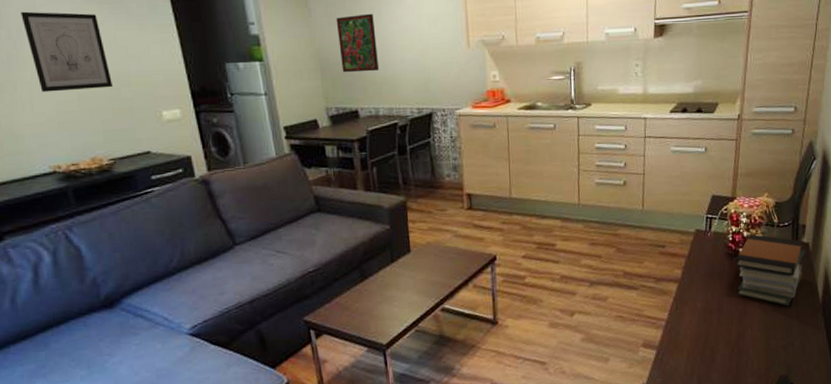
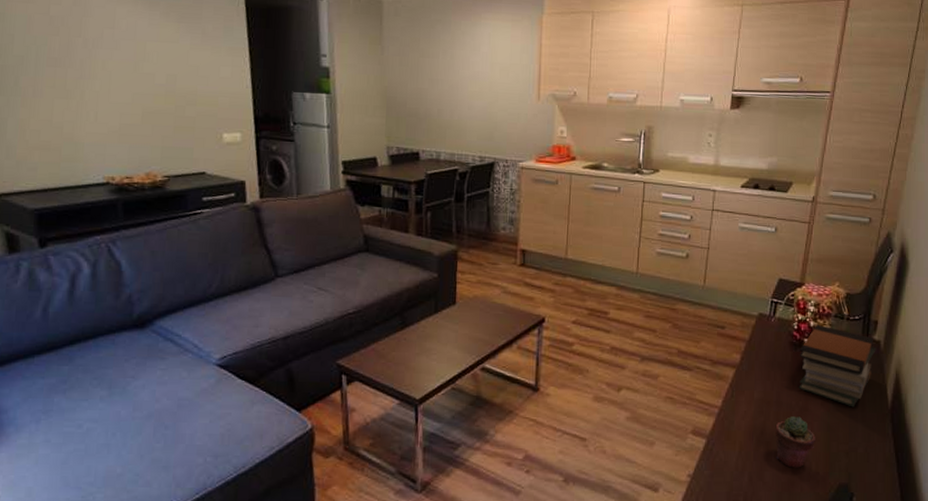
wall art: present [21,11,112,92] -> none [100,22,178,105]
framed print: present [336,13,380,73] -> none [407,56,446,115]
potted succulent: none [718,320,756,367] -> present [775,416,816,468]

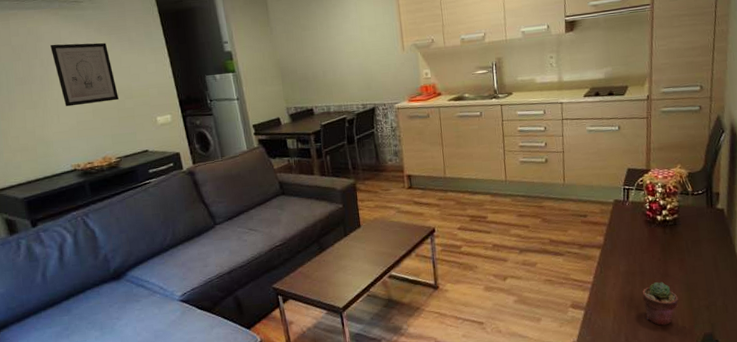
wall art: none [100,22,178,105] -> present [50,42,119,107]
book stack: present [798,324,876,407] -> none [654,202,721,268]

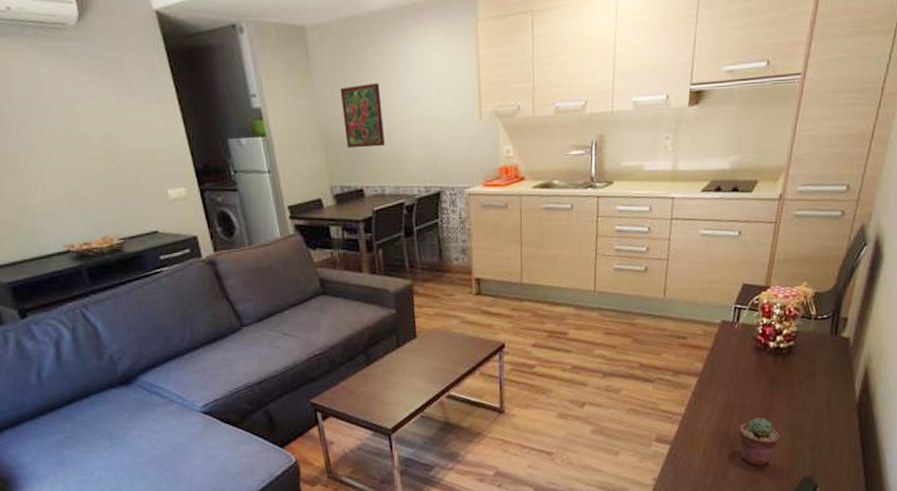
wall art: present [50,42,119,107] -> none [26,86,119,170]
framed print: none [292,28,330,78] -> present [340,82,386,149]

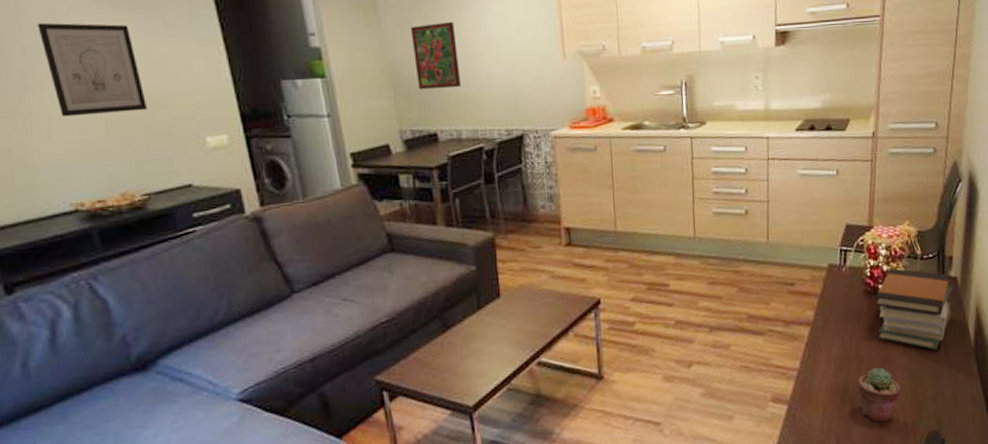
wall art: none [26,86,119,170] -> present [37,22,147,117]
book stack: none [763,326,845,405] -> present [875,267,954,351]

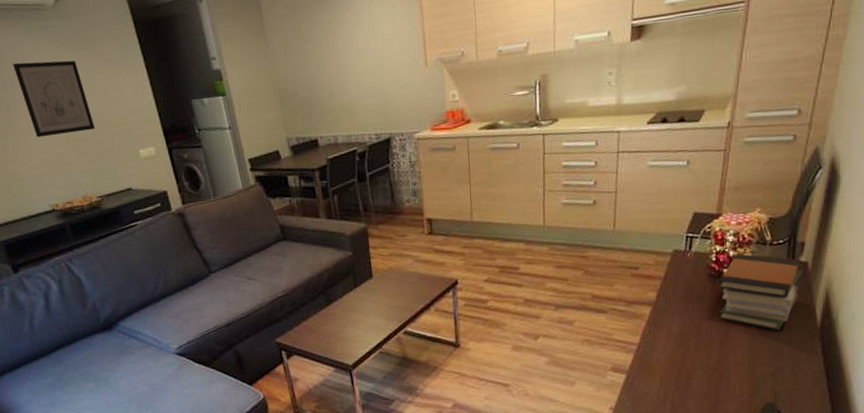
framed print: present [410,21,462,90] -> none [292,38,337,102]
potted succulent: present [858,367,901,422] -> none [696,345,739,393]

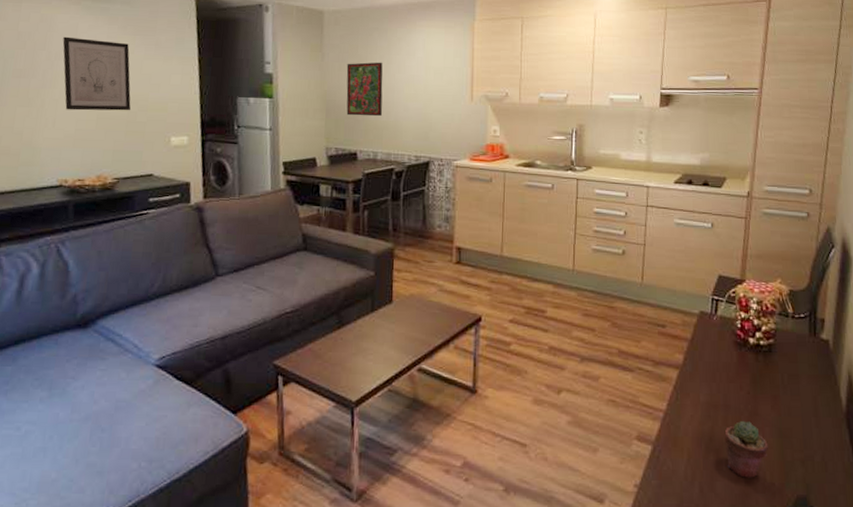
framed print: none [292,38,337,102] -> present [346,62,383,117]
potted succulent: none [696,345,739,393] -> present [724,421,768,478]
book stack: present [718,253,803,331] -> none [744,322,825,412]

